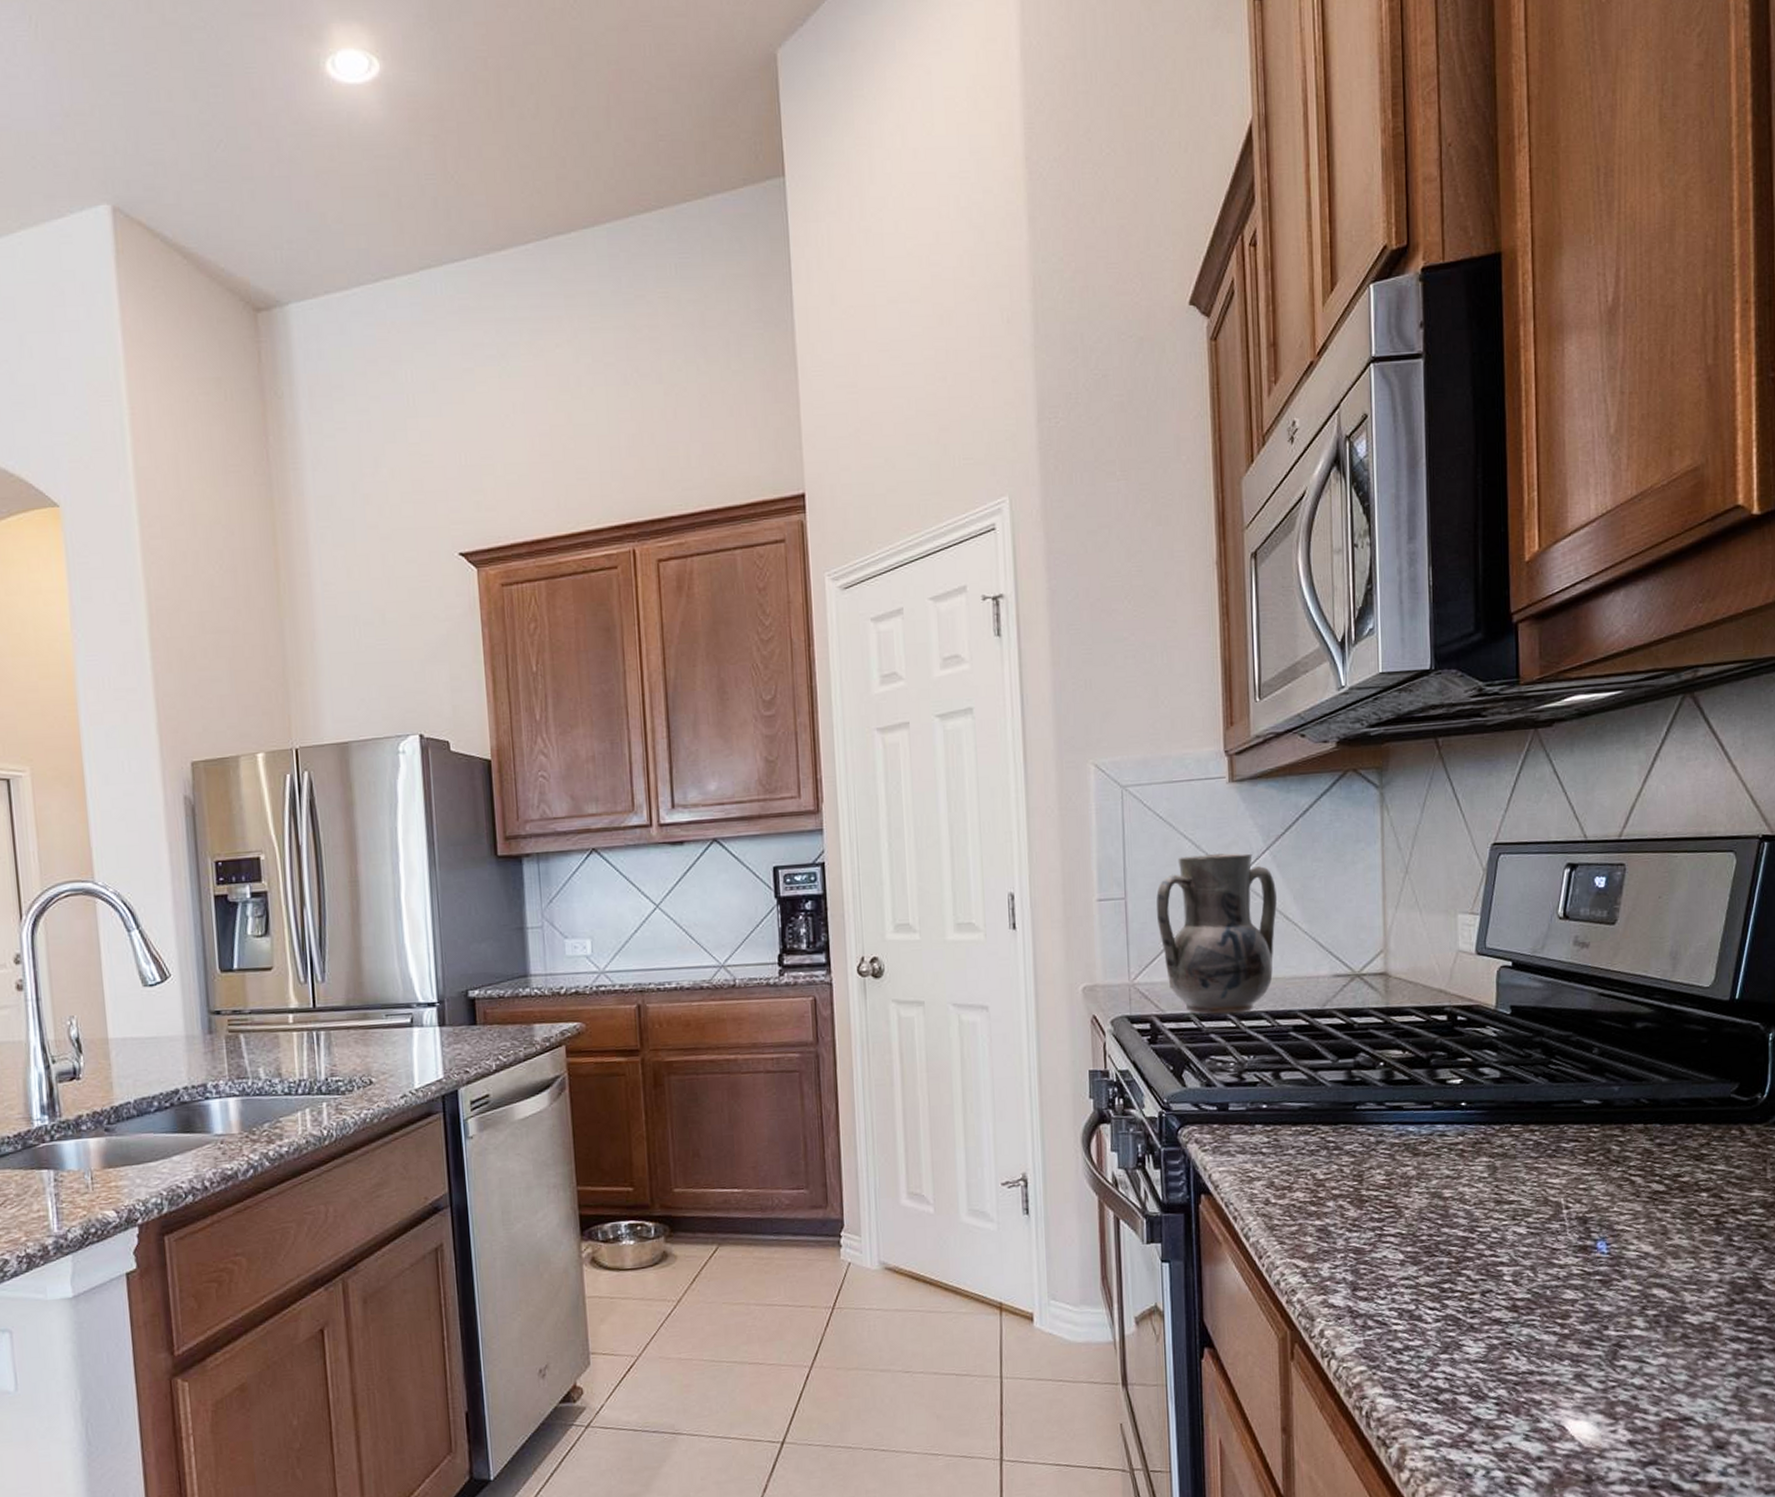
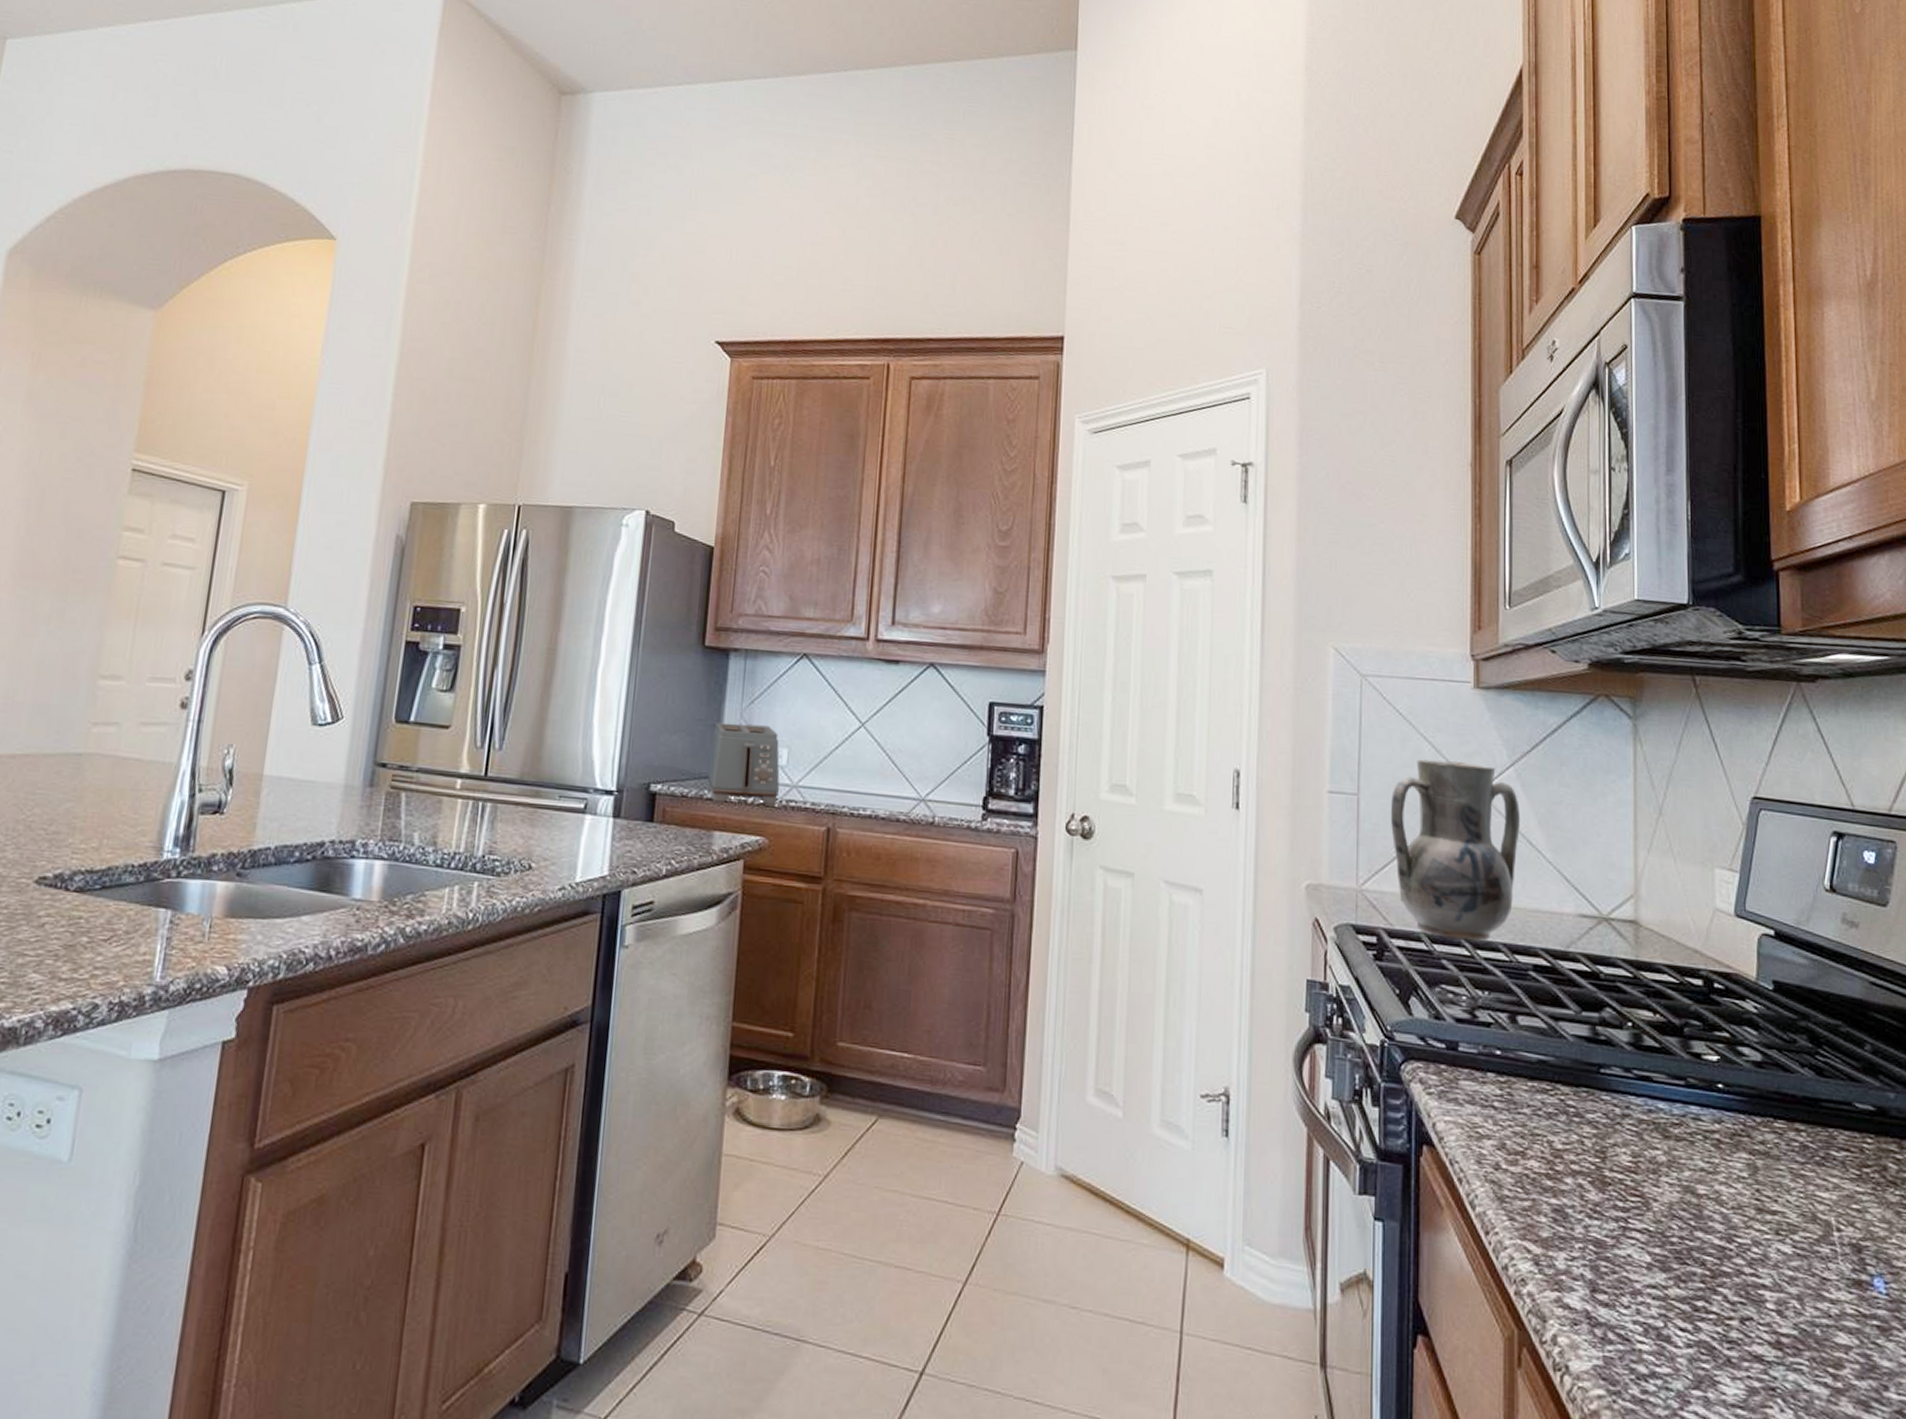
toaster: none [518,921,588,999] -> present [707,722,780,806]

